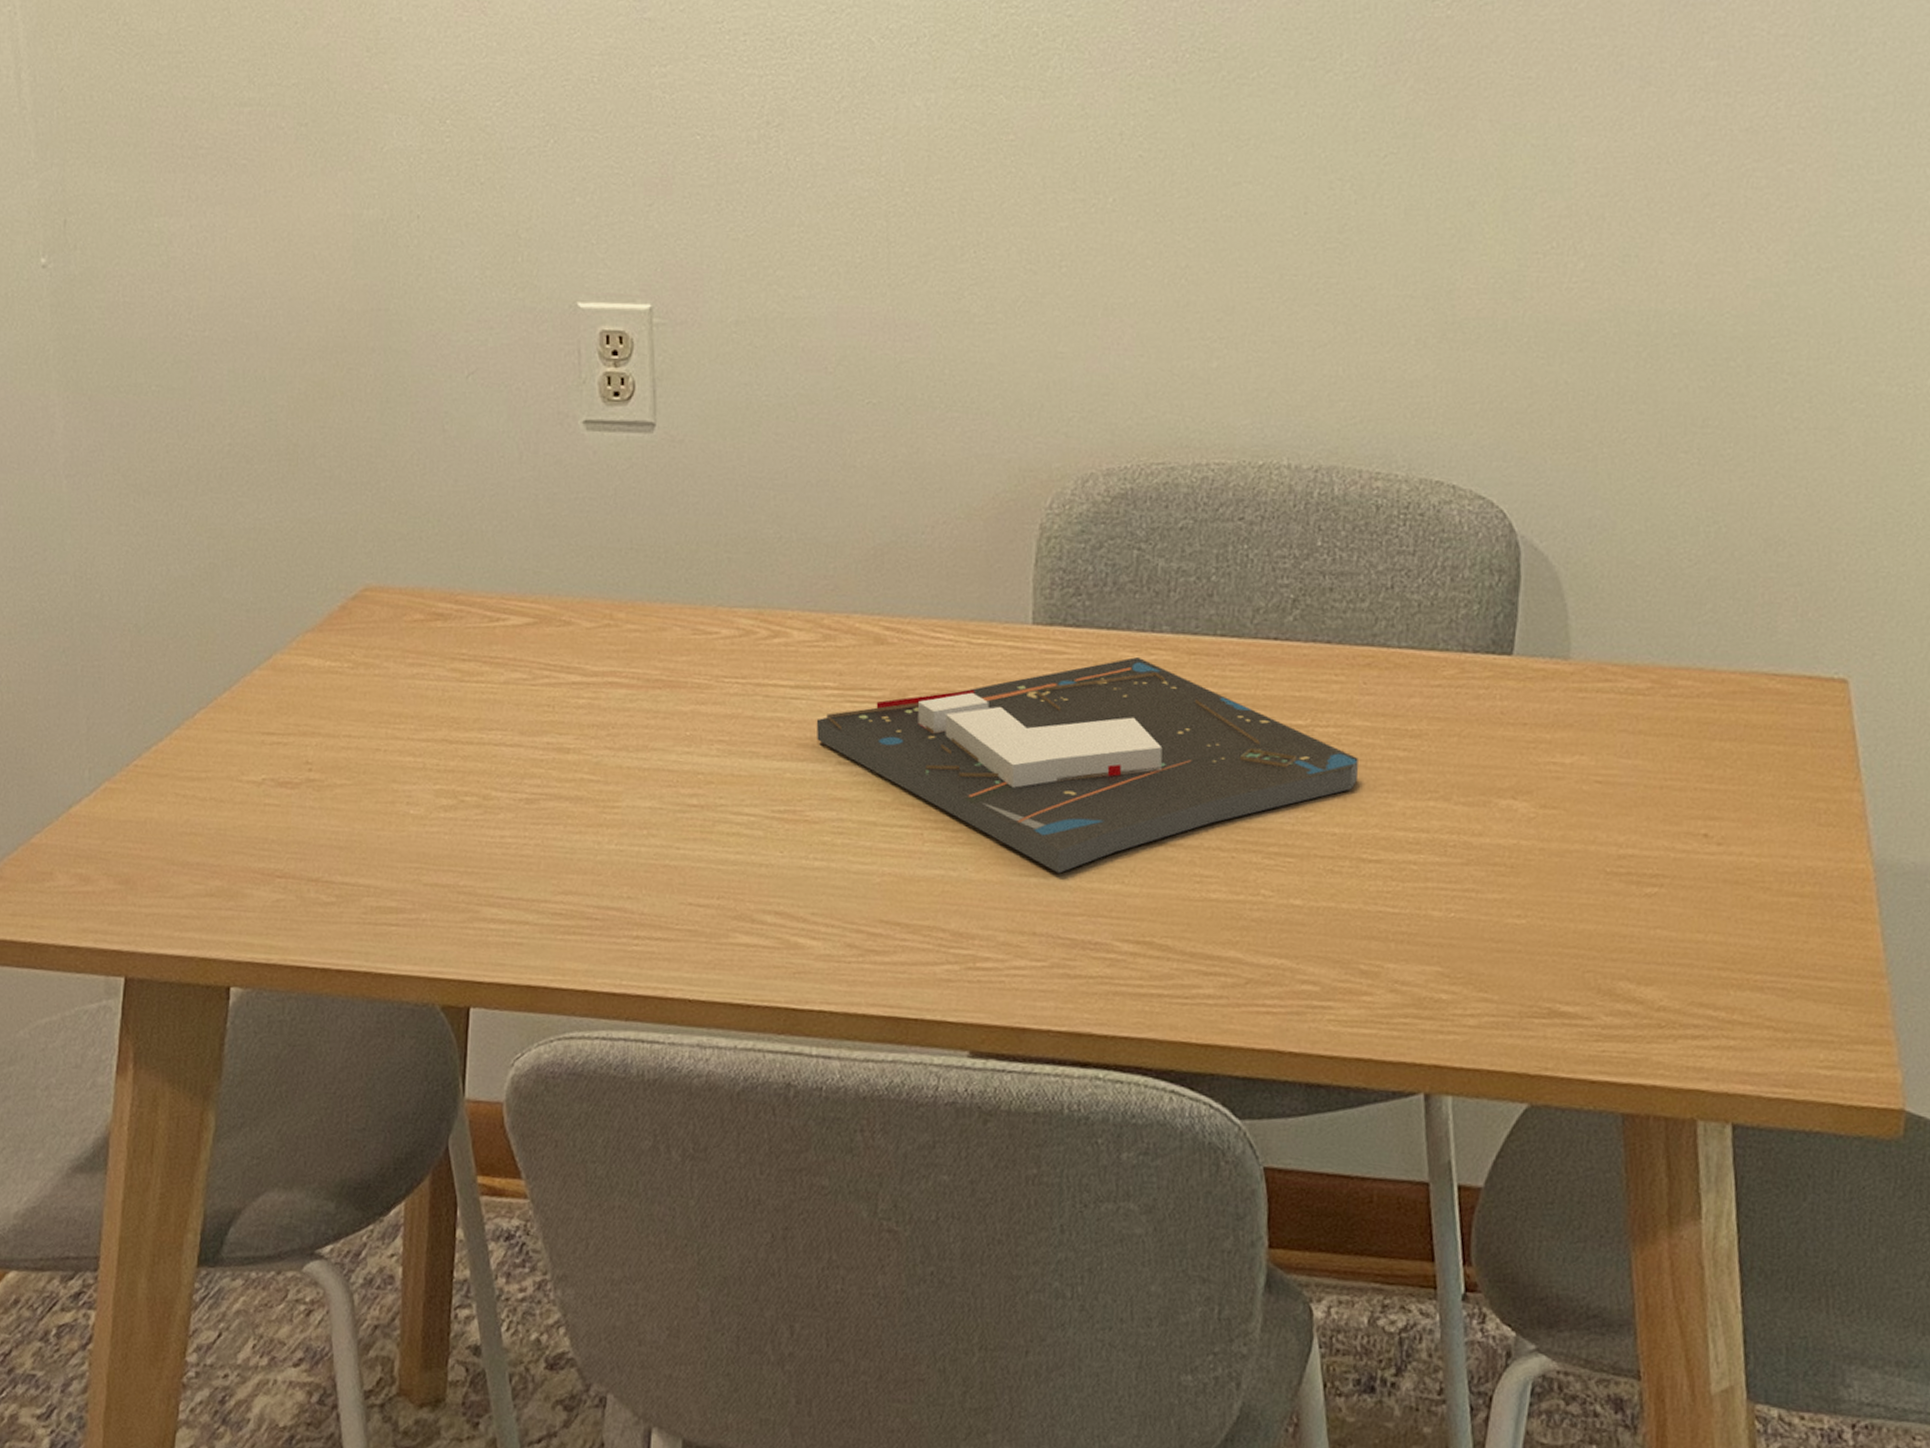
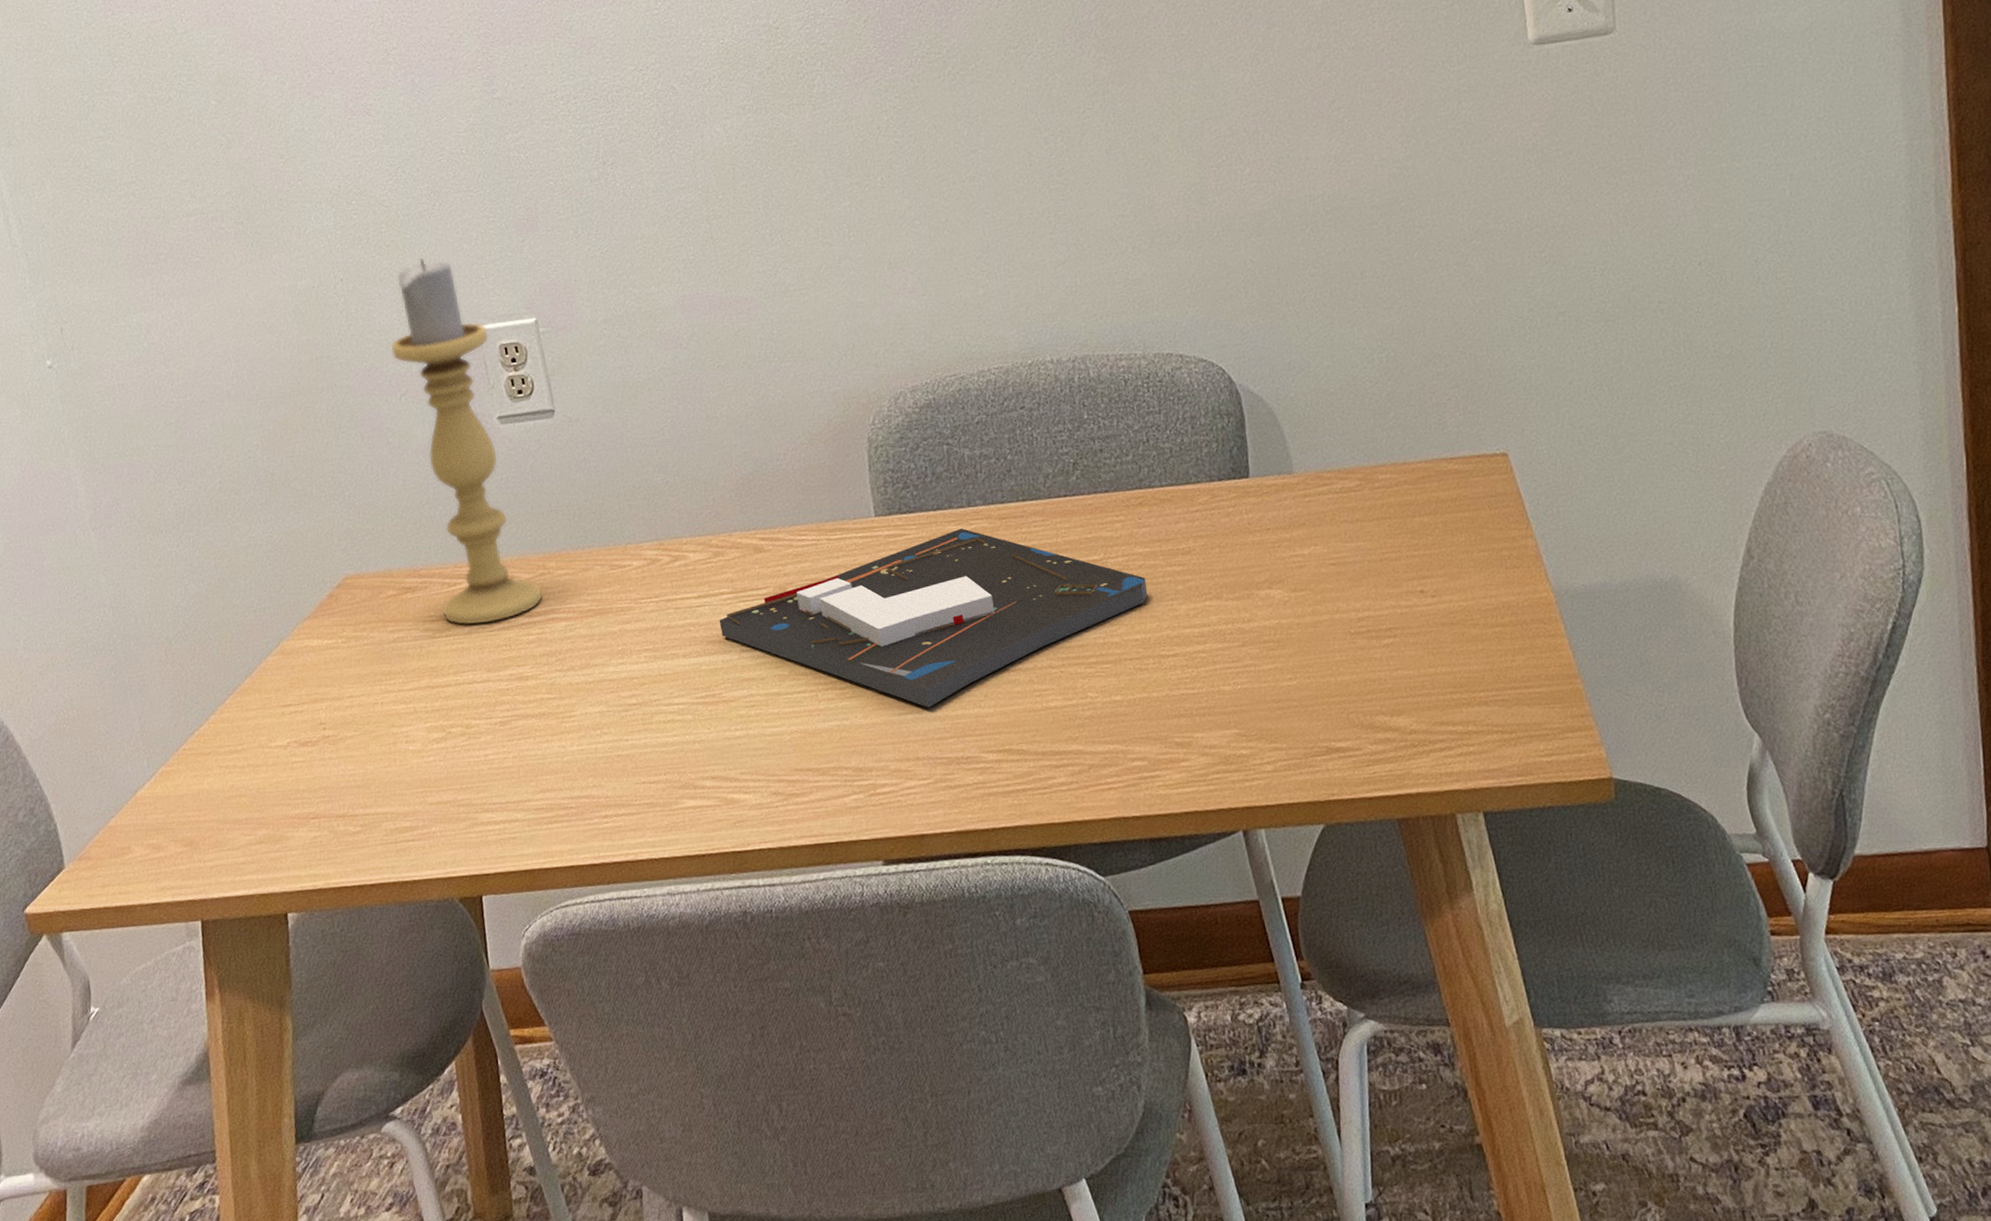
candle holder: none [465,206,603,675] -> present [390,258,543,626]

